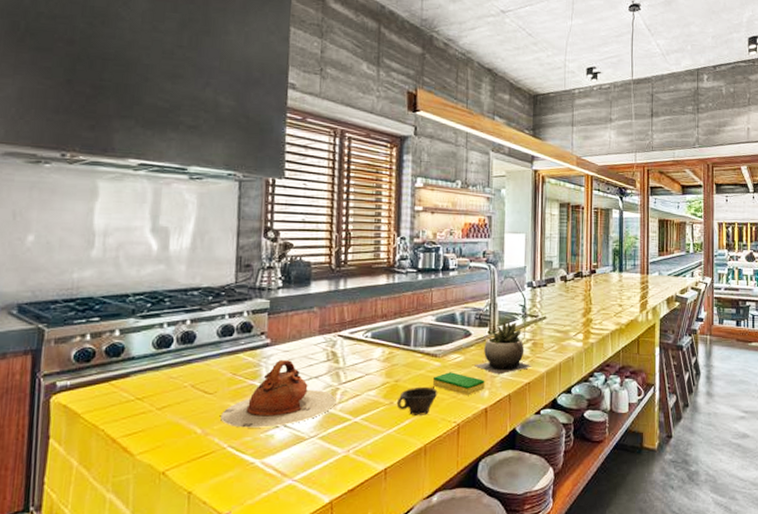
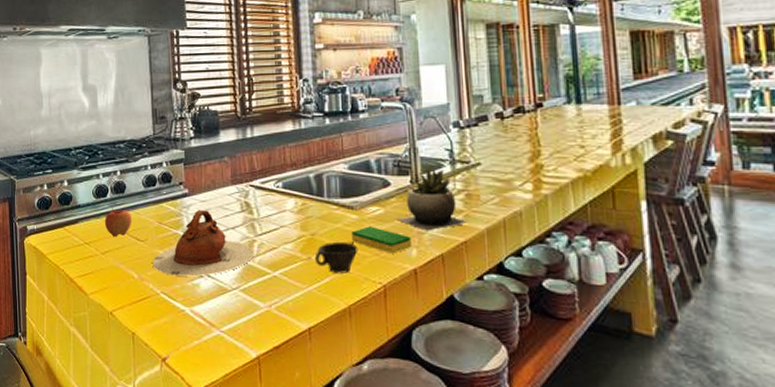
apple: none [164,359,201,390] -> present [104,208,132,237]

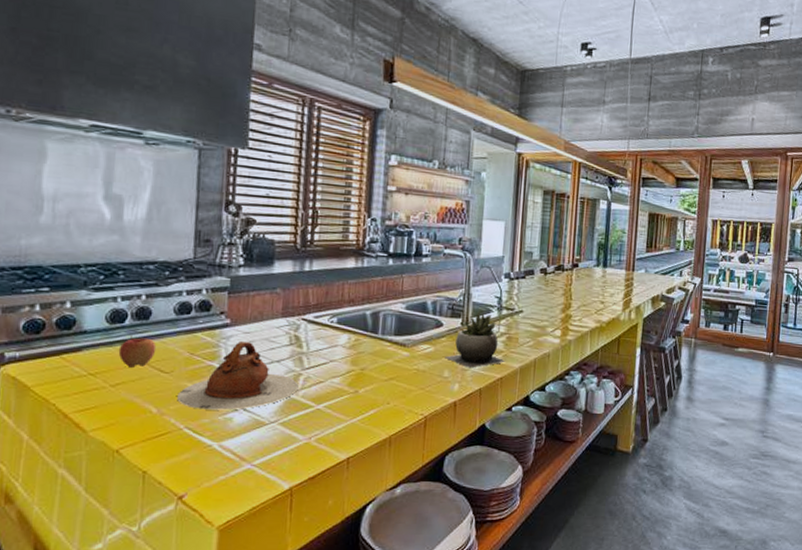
cup: present [314,241,358,274] -> none [361,376,406,406]
dish sponge: present [351,226,412,254] -> none [400,363,456,388]

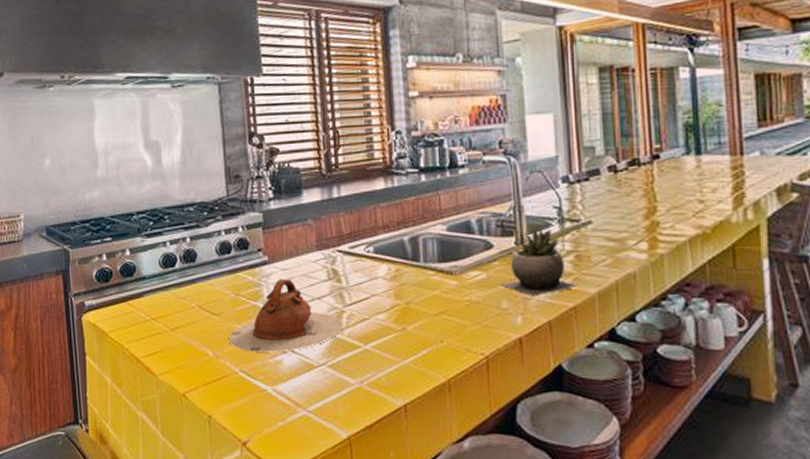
apple: present [118,336,157,368] -> none [173,279,205,311]

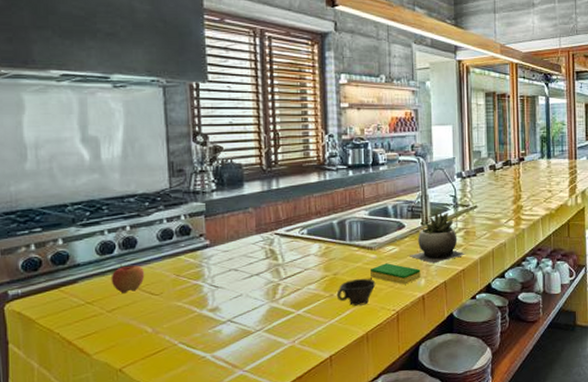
apple: none [173,279,205,311] -> present [111,264,145,293]
teapot: present [229,279,343,353] -> none [169,260,278,325]
cup: none [410,310,458,345] -> present [336,278,376,306]
dish sponge: none [450,293,517,322] -> present [369,263,421,285]

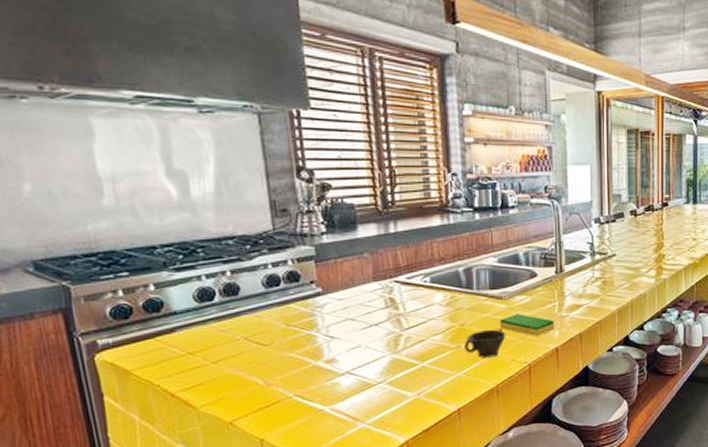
apple: present [111,264,145,293] -> none [213,312,252,344]
succulent plant: present [410,211,466,264] -> none [542,259,603,315]

